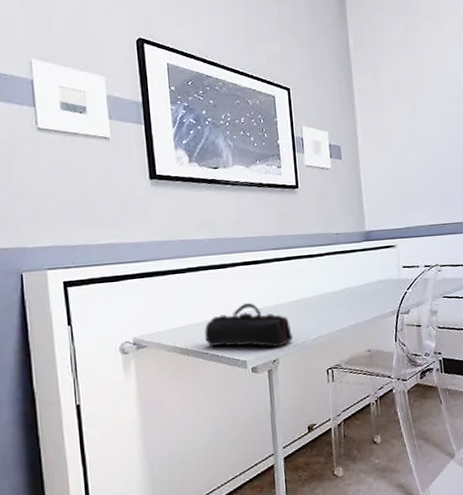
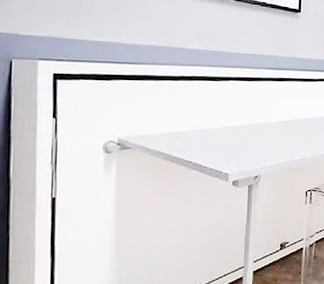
pencil case: present [204,302,293,348] -> none [189,117,277,164]

